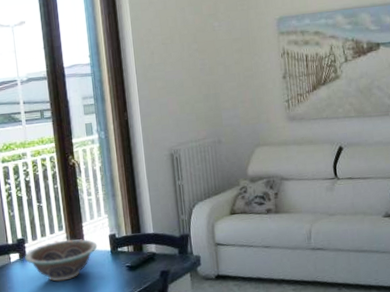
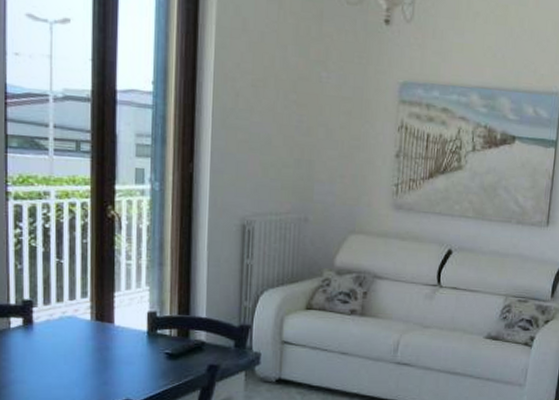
decorative bowl: present [25,239,98,282] -> none [31,310,131,360]

